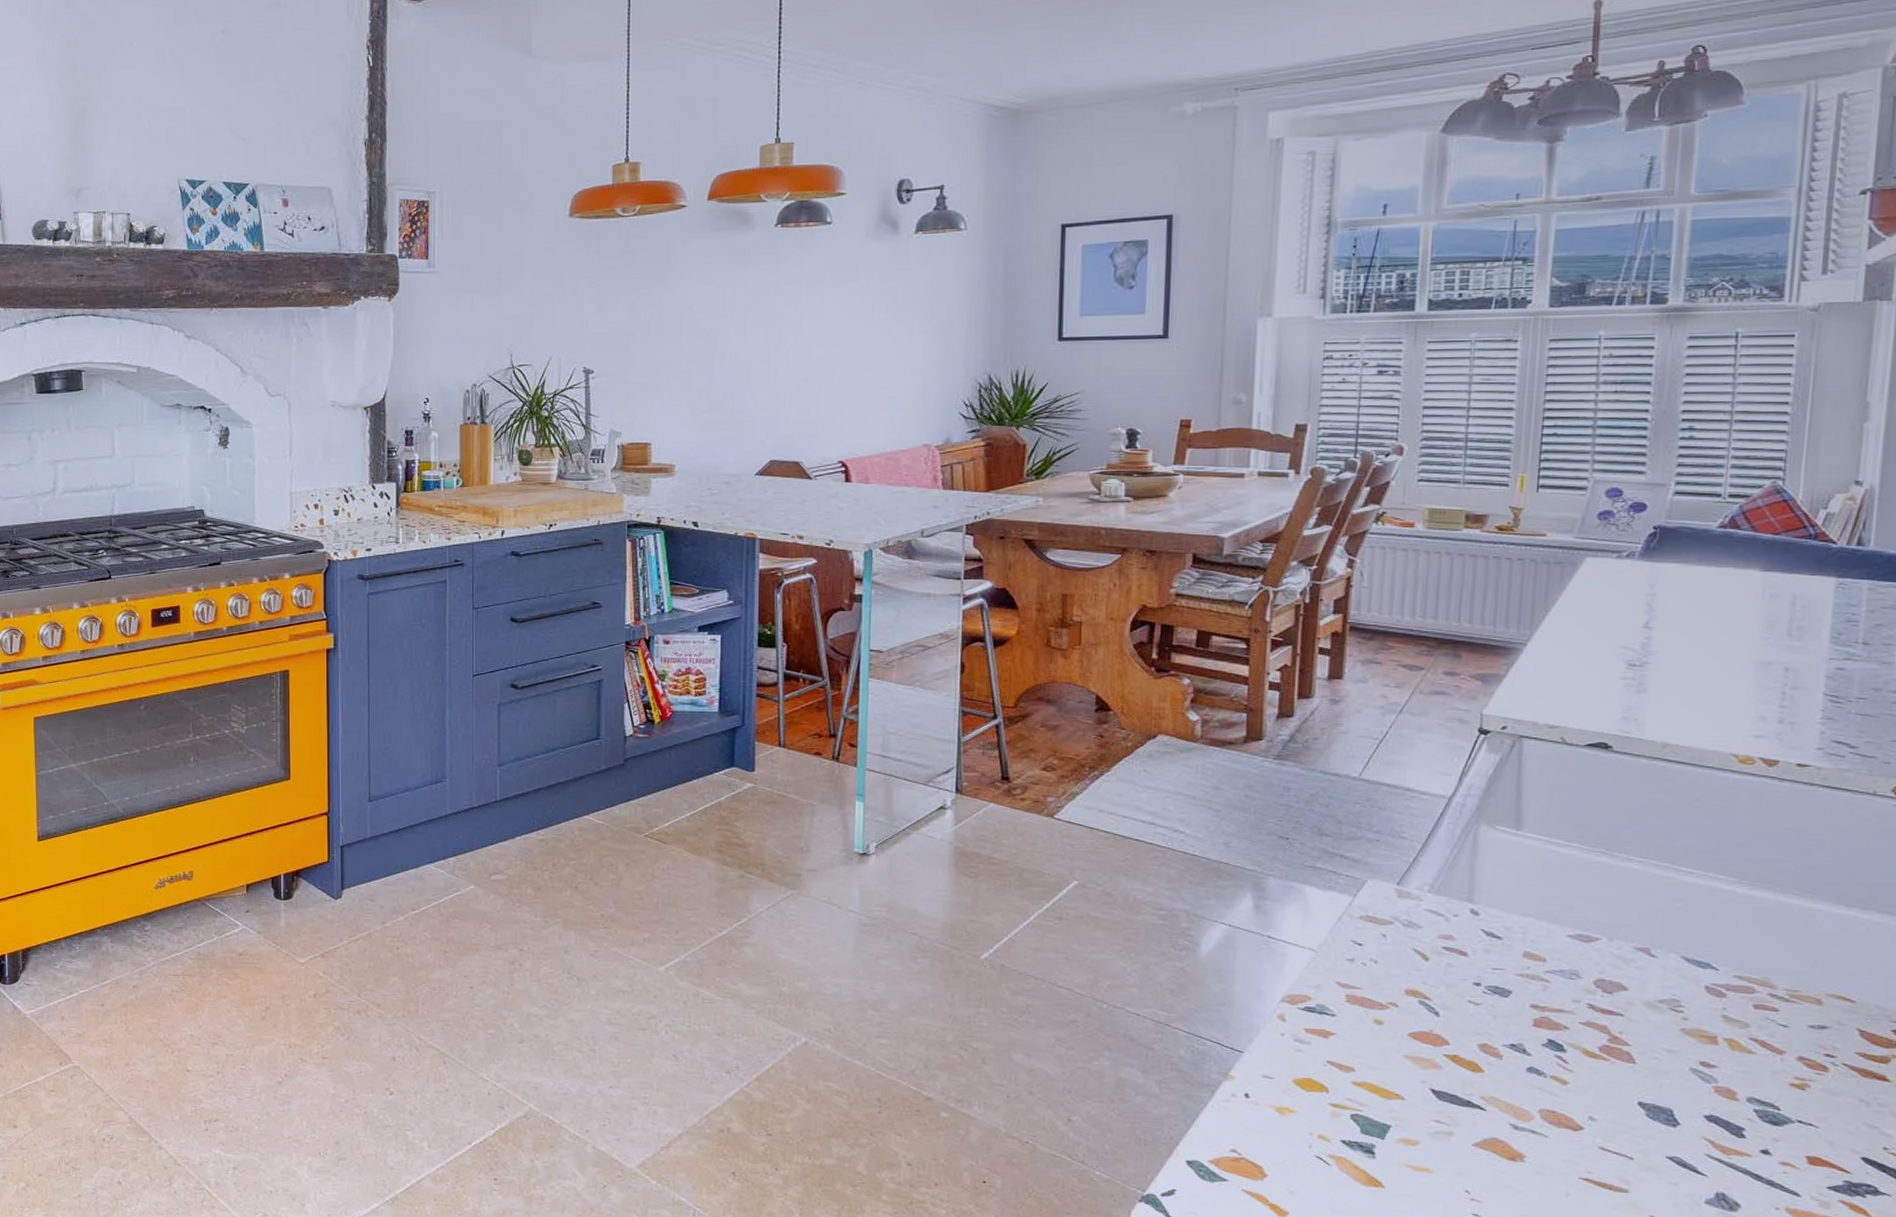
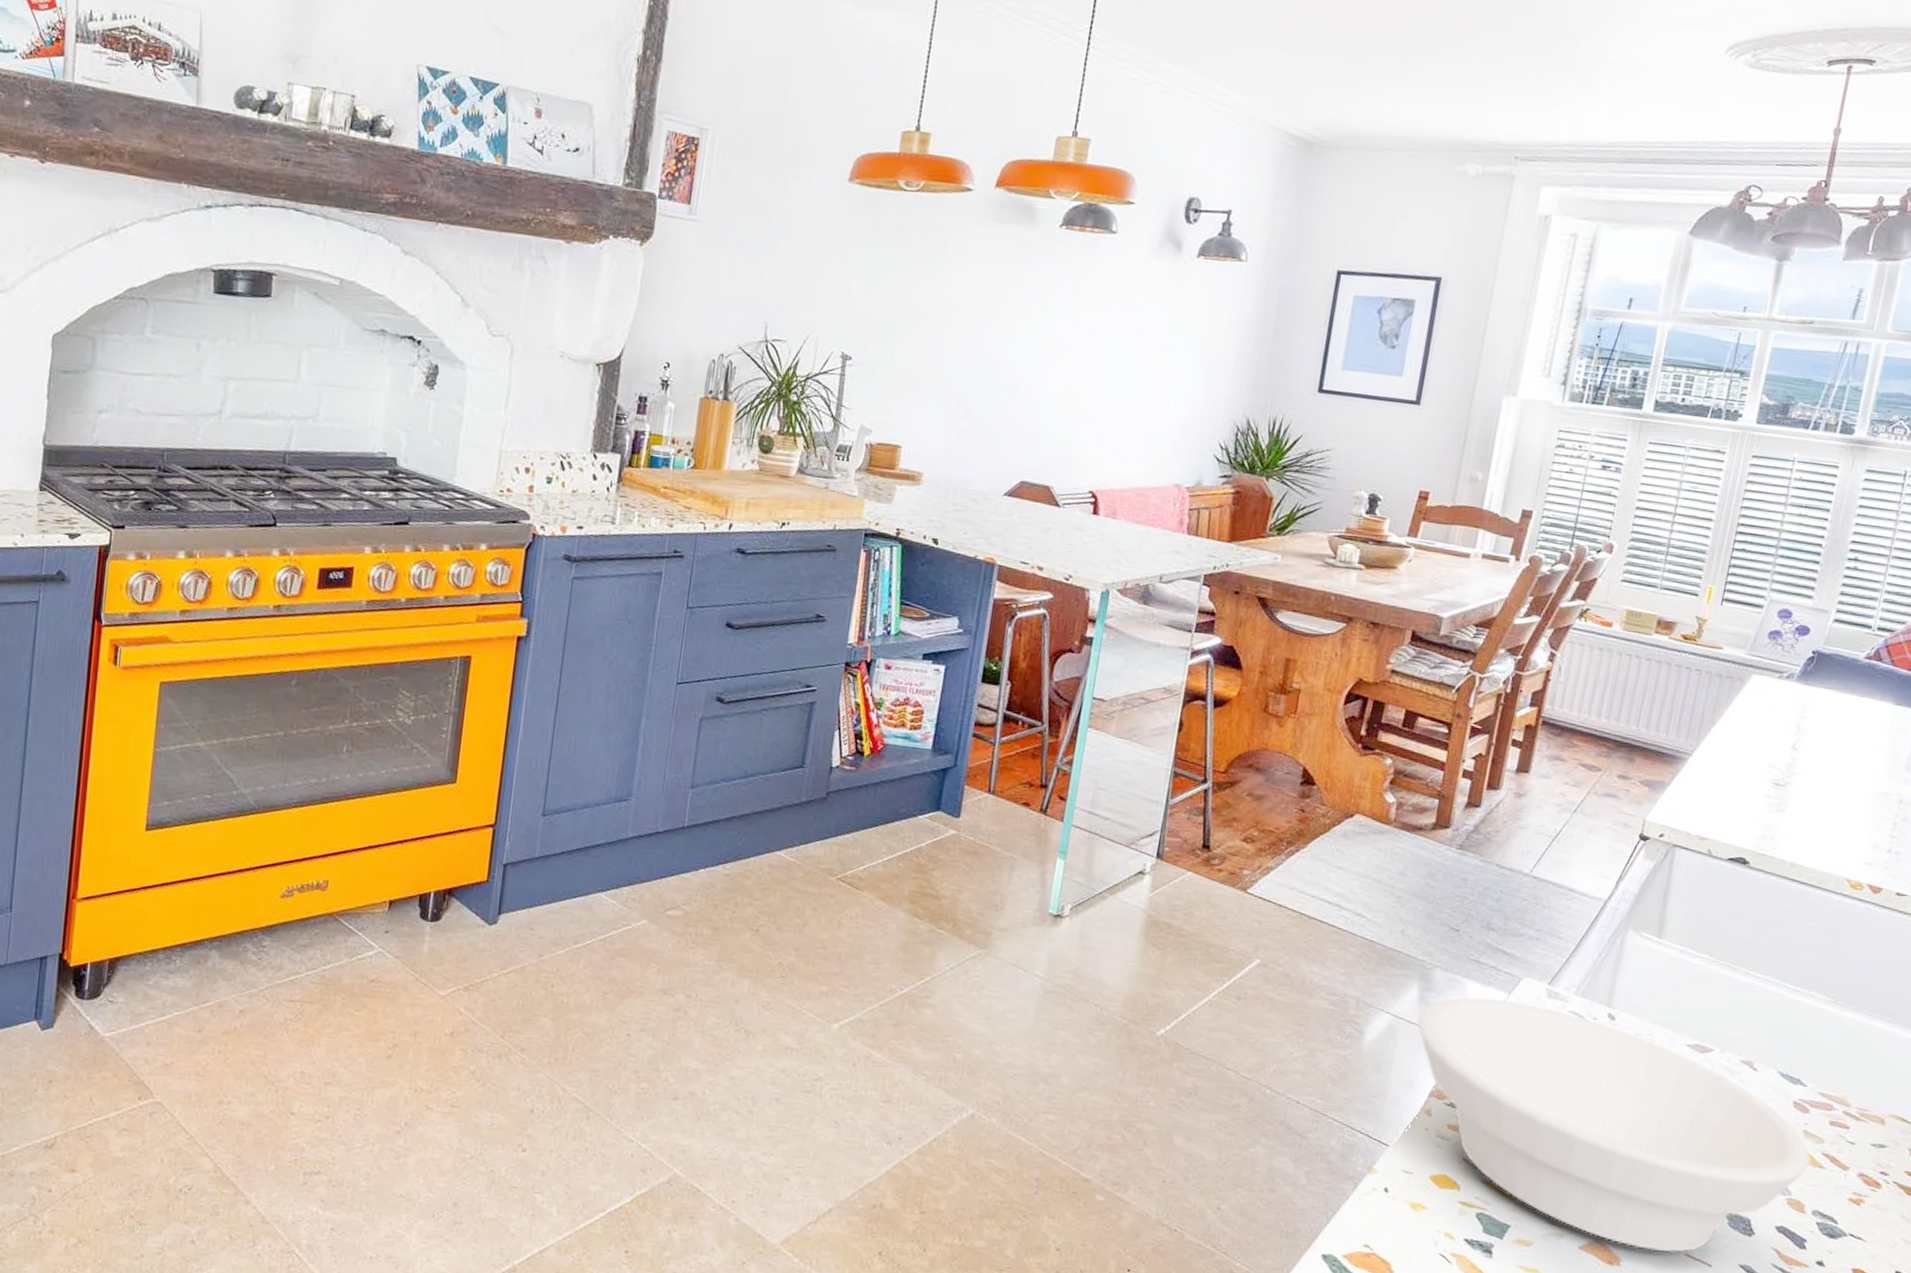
bowl: none [1256,902,1737,1147] -> present [1417,996,1812,1253]

